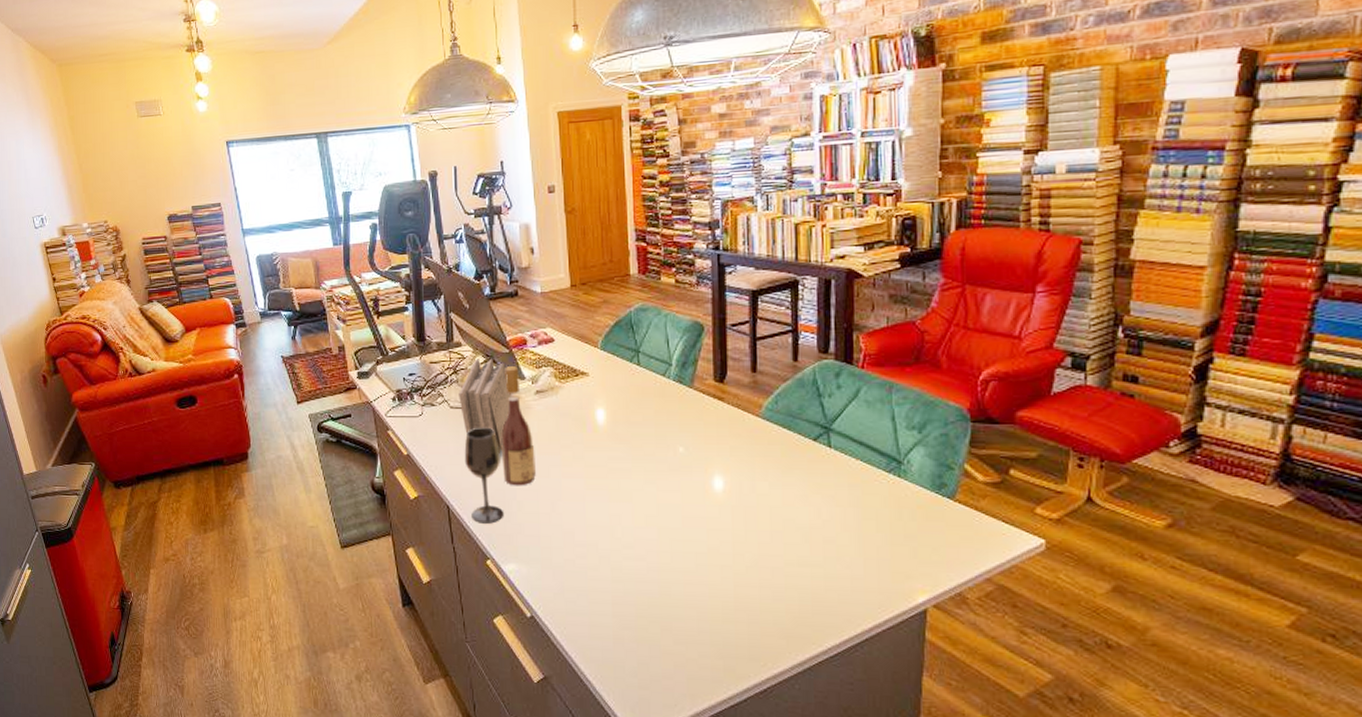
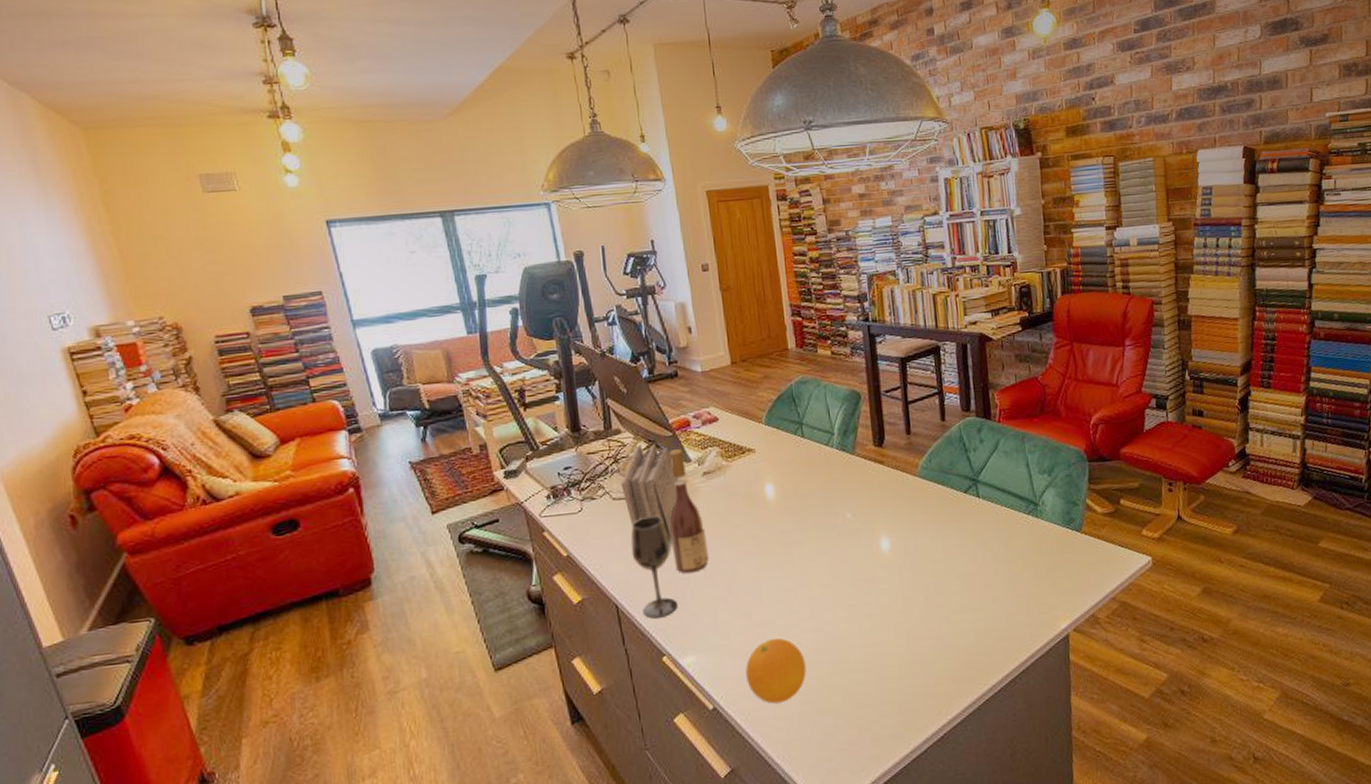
fruit: none [564,560,625,624] -> present [745,638,807,704]

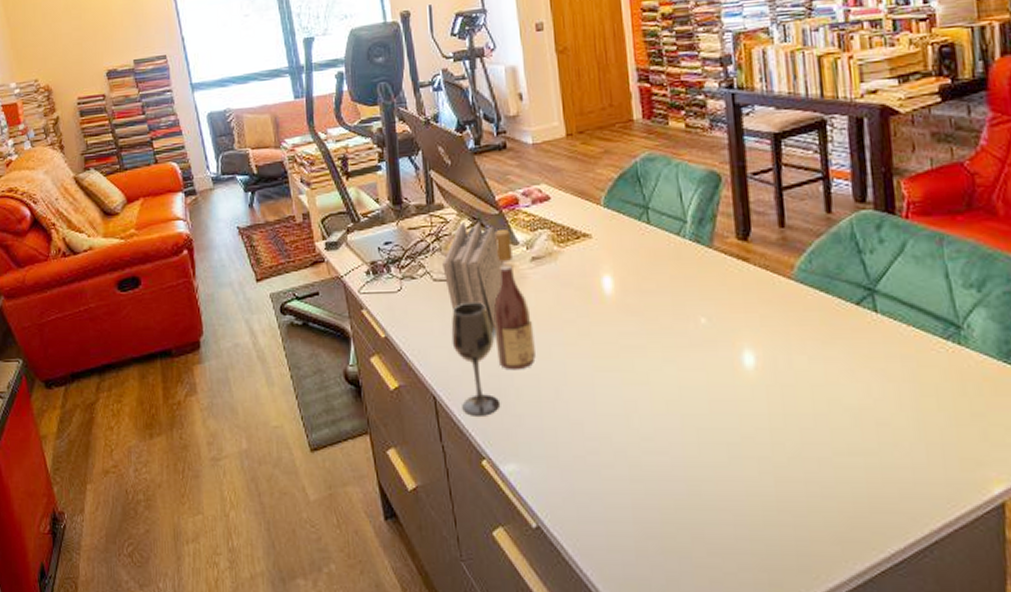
fruit: present [745,638,807,704] -> none [575,456,647,533]

